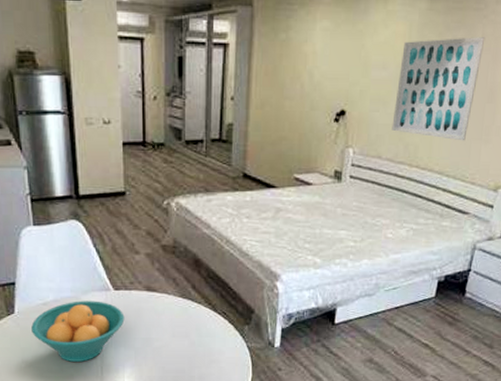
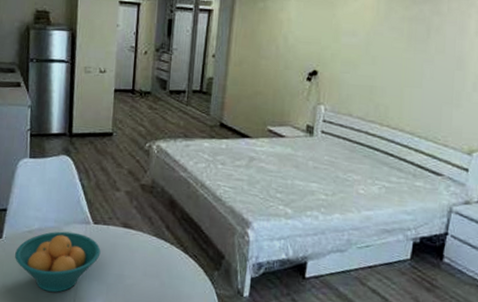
wall art: present [392,37,486,141] -> none [362,10,451,105]

